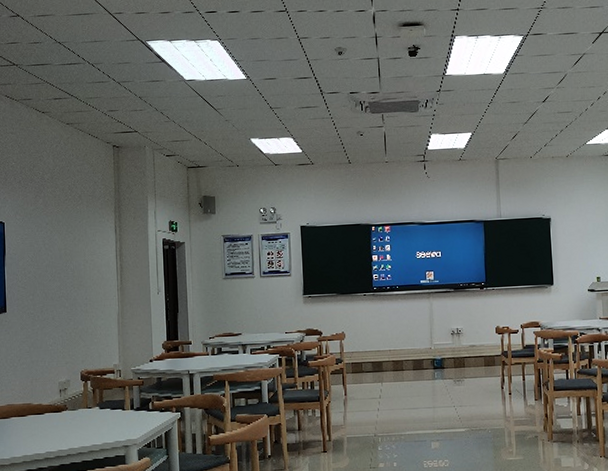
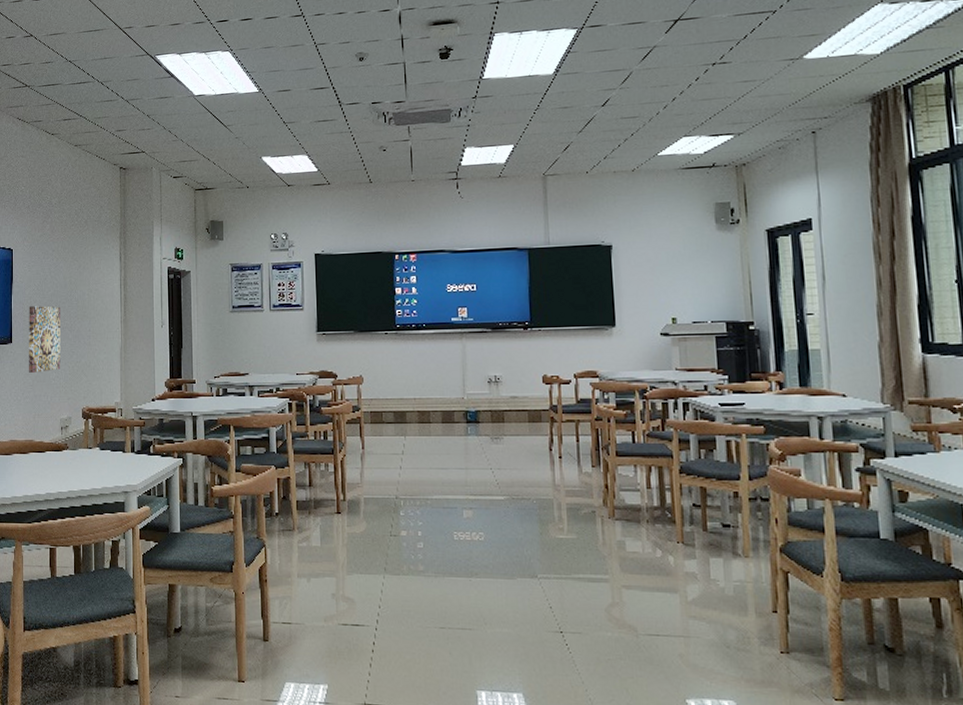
wall art: none [23,276,58,340] -> present [29,306,61,373]

